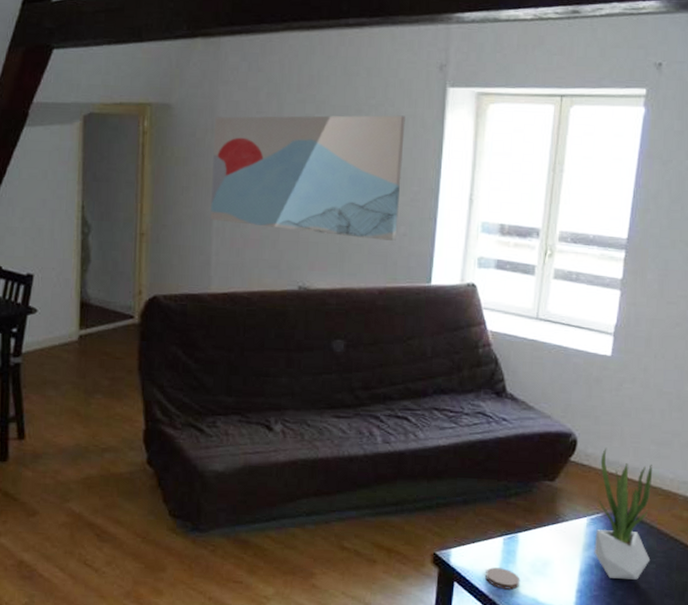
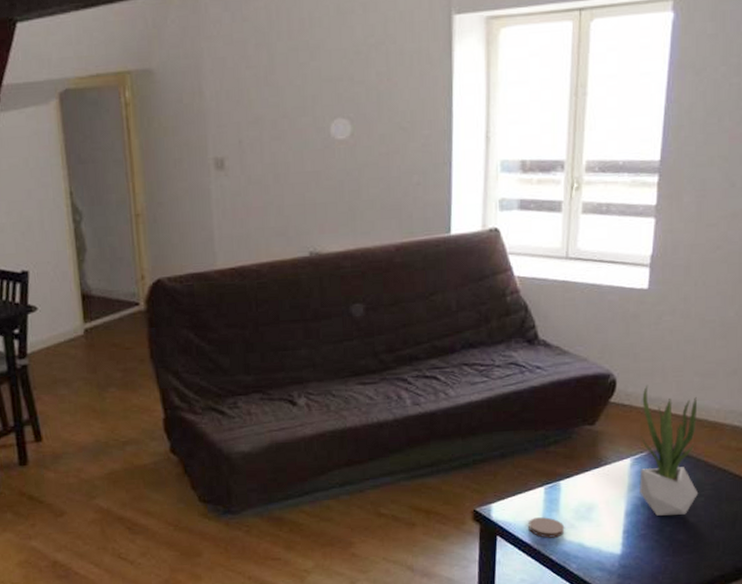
wall art: present [210,115,405,241] -> none [202,52,410,193]

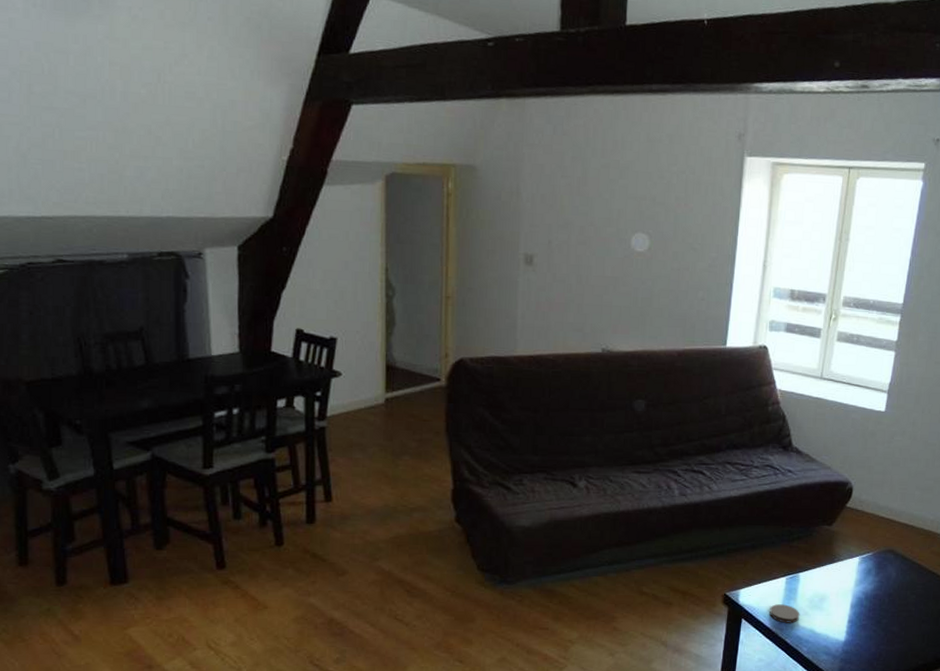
potted plant: present [639,384,699,516] -> none [864,494,916,609]

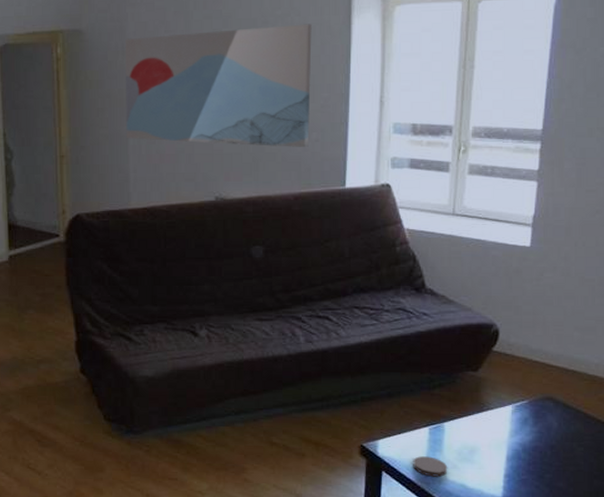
wall art: none [516,180,705,305] -> present [125,24,312,147]

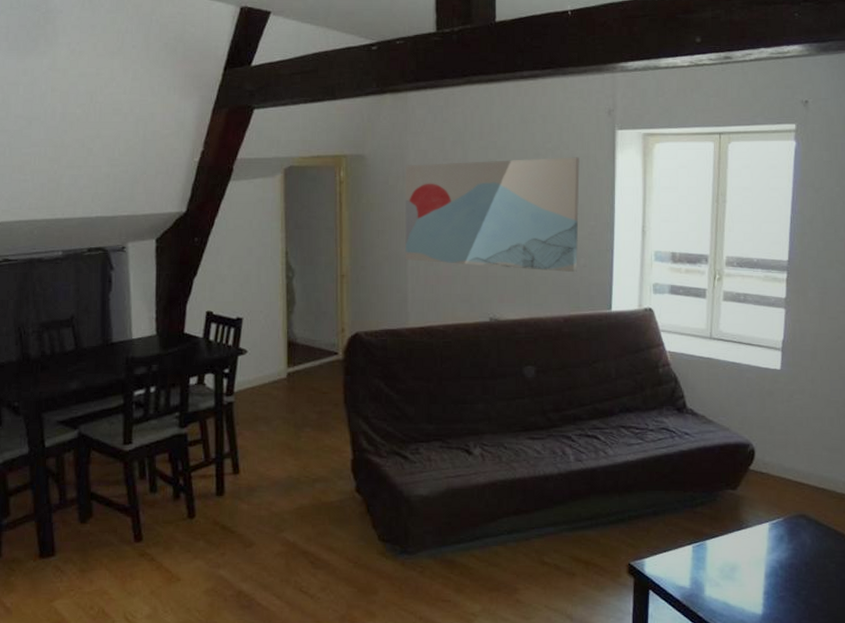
coaster: present [413,456,448,477] -> none [678,574,711,595]

